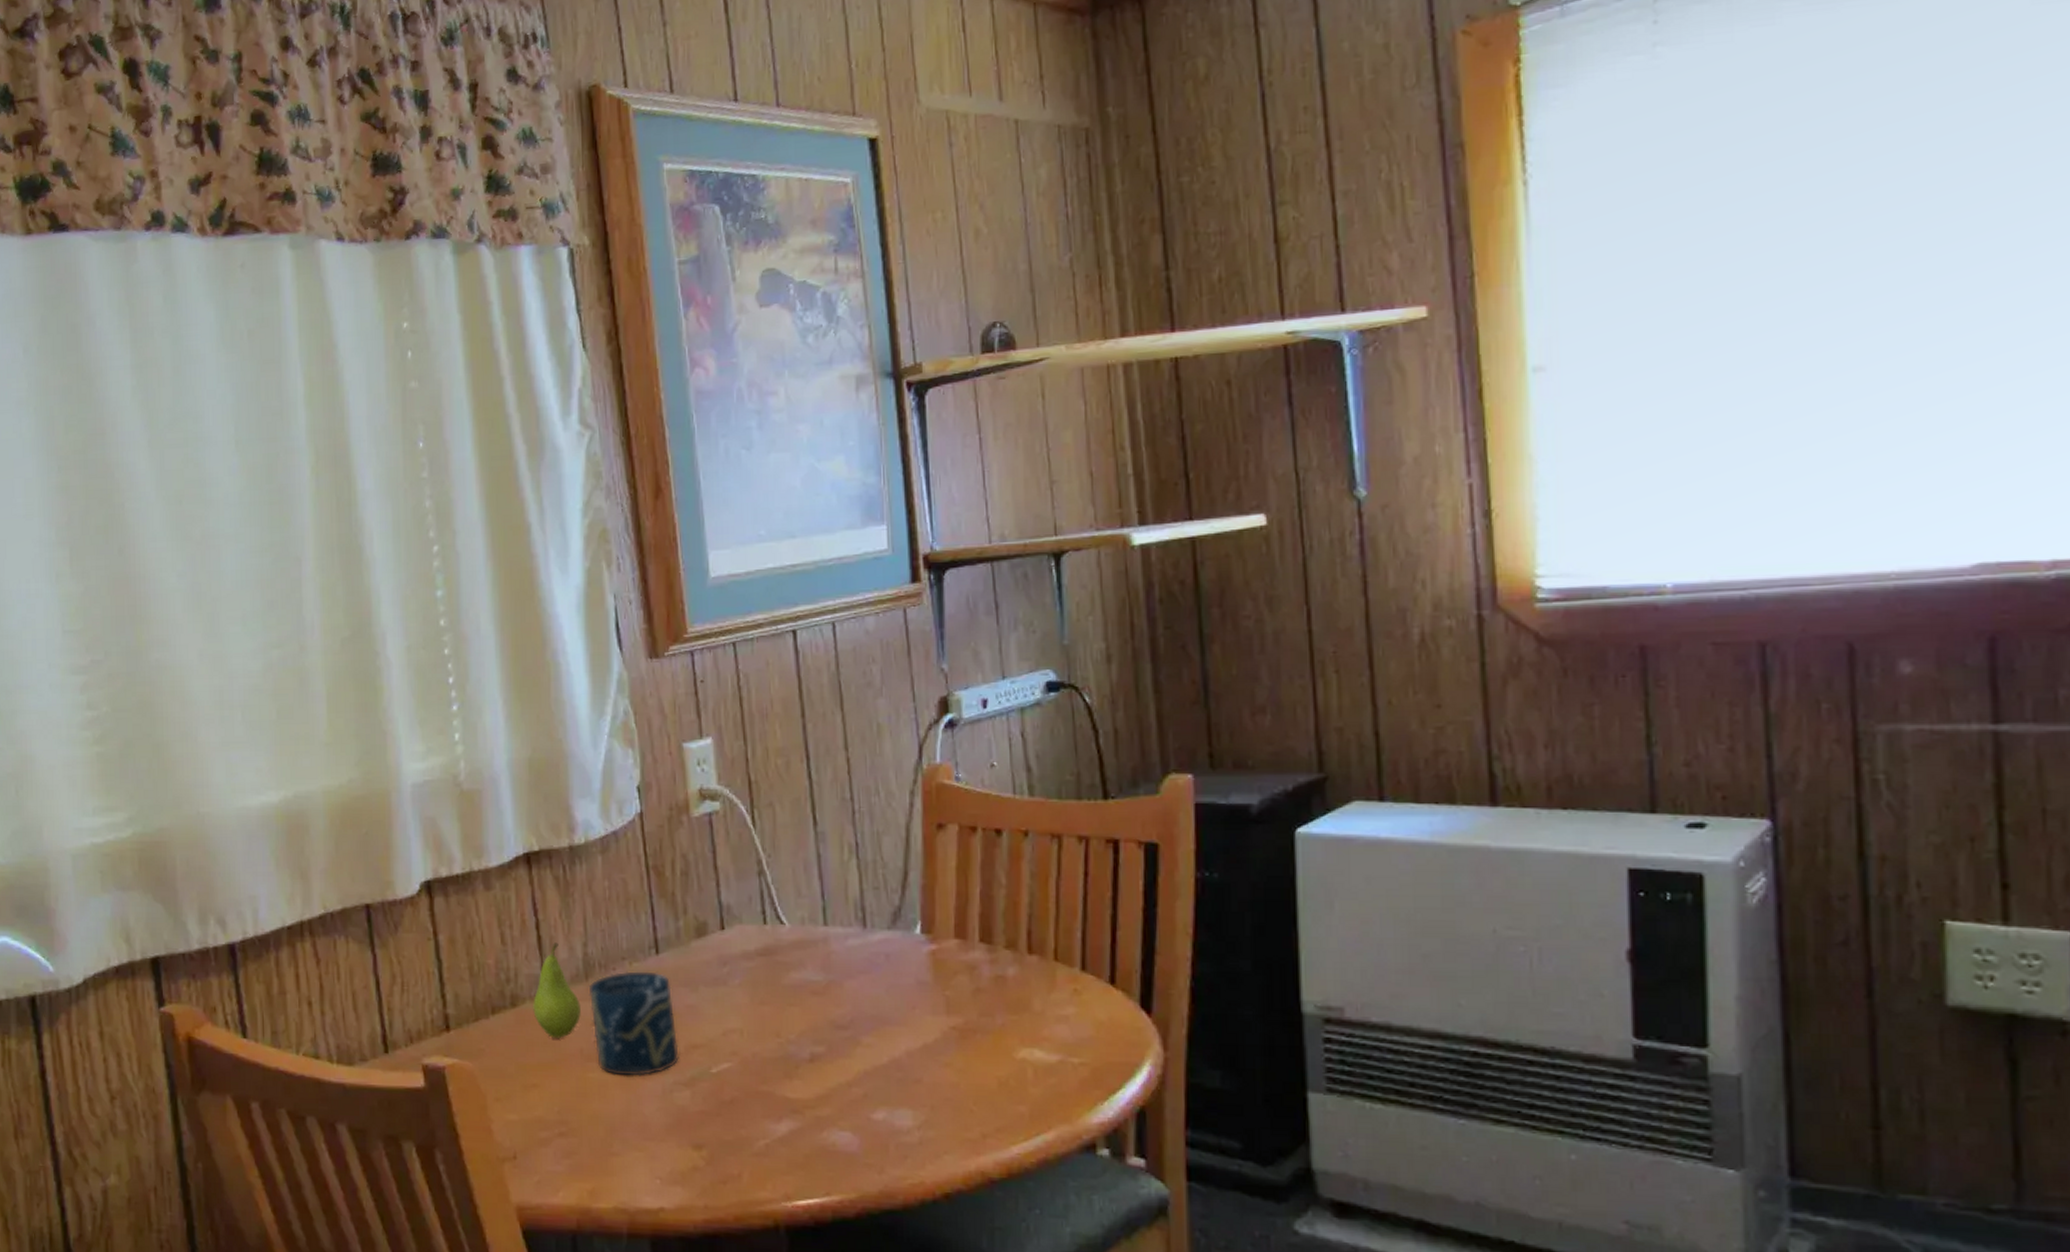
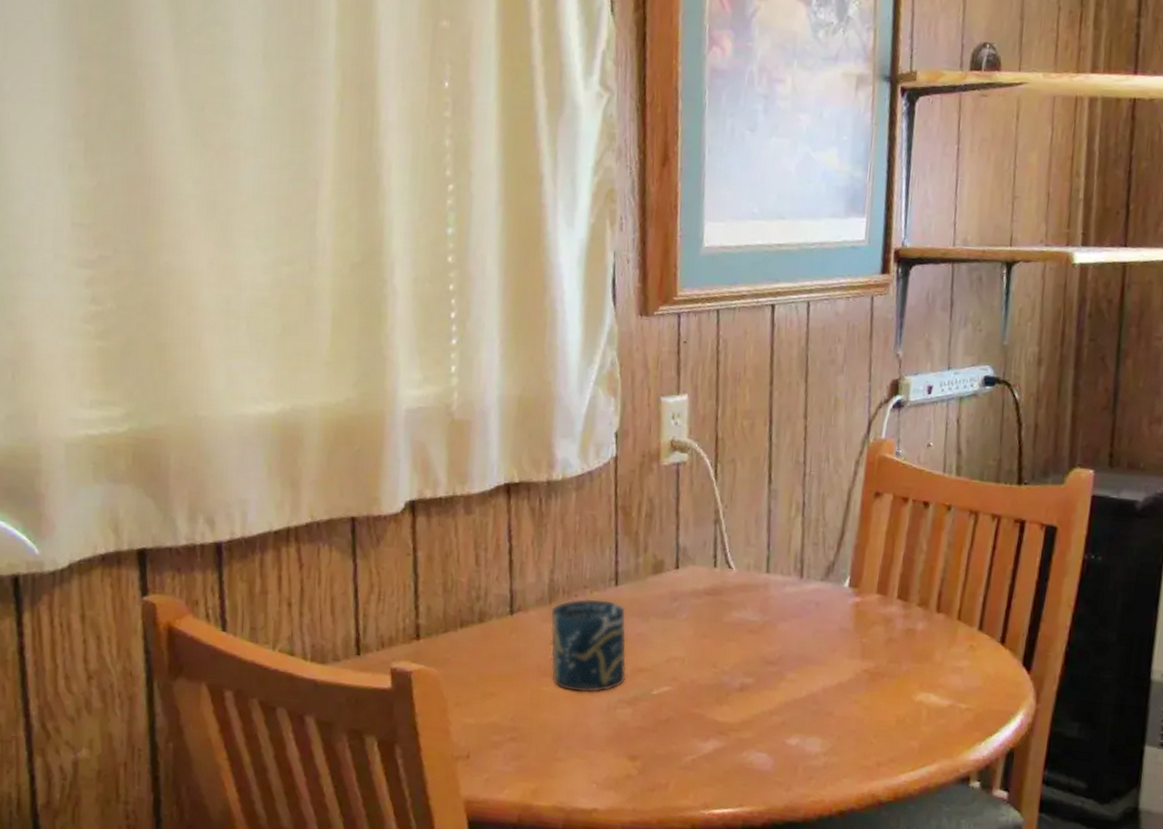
fruit: present [532,942,581,1039] -> none [497,567,542,654]

